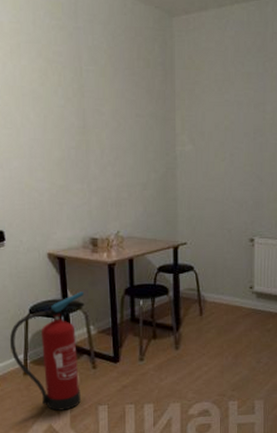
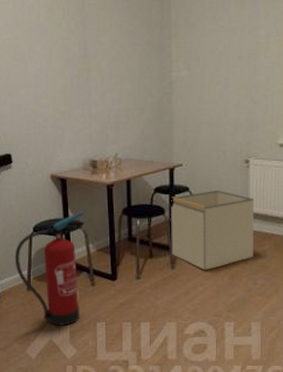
storage bin: none [175,269,259,350] -> present [171,189,255,270]

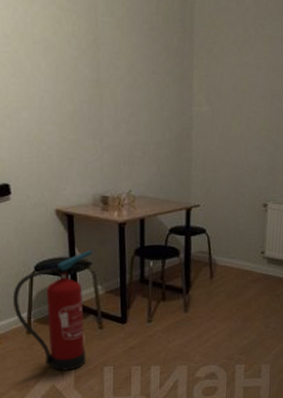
storage bin: present [171,189,255,270] -> none [185,232,271,313]

